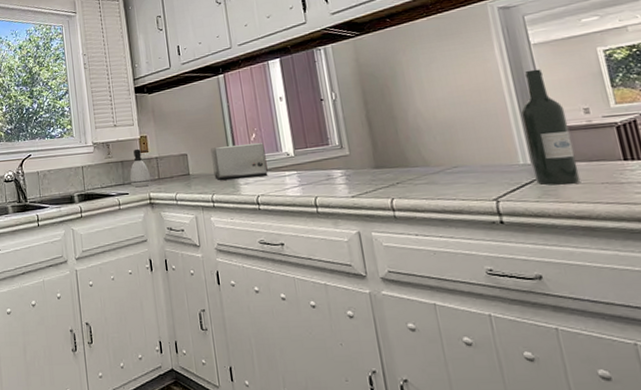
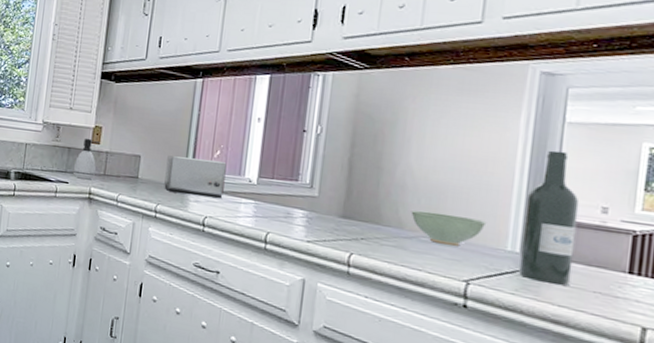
bowl: none [431,142,496,173] -> present [411,210,487,247]

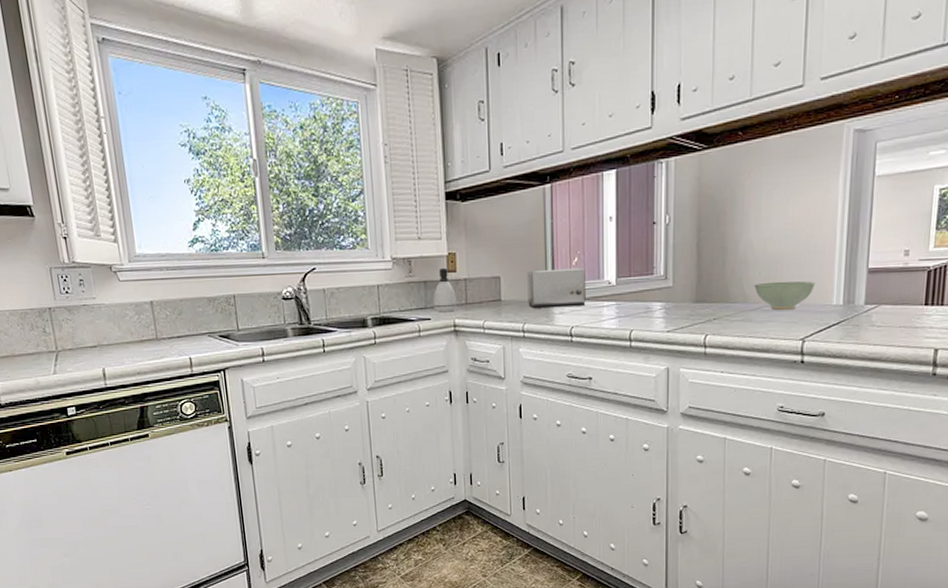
wine bottle: present [519,150,580,286] -> none [843,204,888,327]

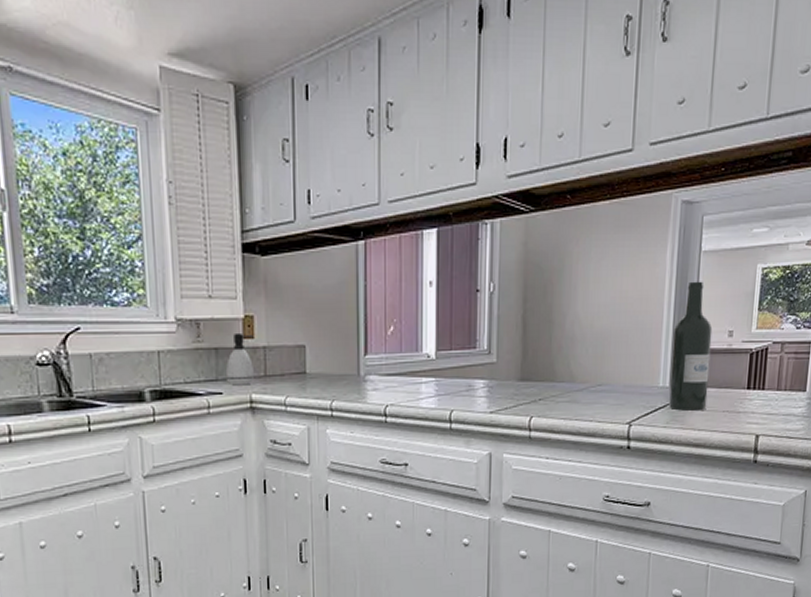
toaster: present [527,267,586,309] -> none [336,337,402,384]
bowl: present [754,280,816,311] -> none [580,359,643,392]
wine bottle: none [843,204,888,327] -> present [669,281,713,411]

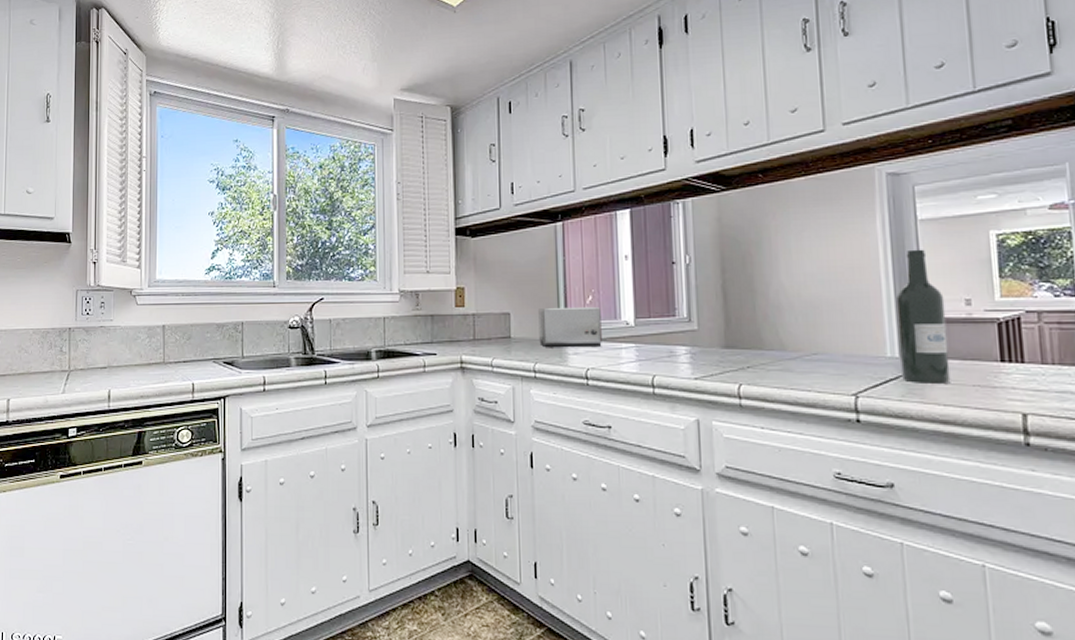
soap dispenser: present [225,332,255,386] -> none [439,302,465,348]
toaster: none [336,337,402,384] -> present [538,306,602,348]

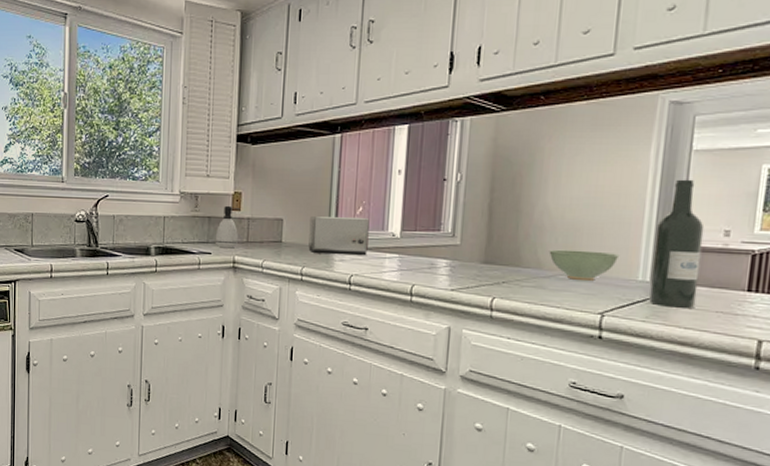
soap dispenser: none [439,302,465,348] -> present [215,205,241,249]
bowl: none [790,328,864,361] -> present [549,249,620,282]

